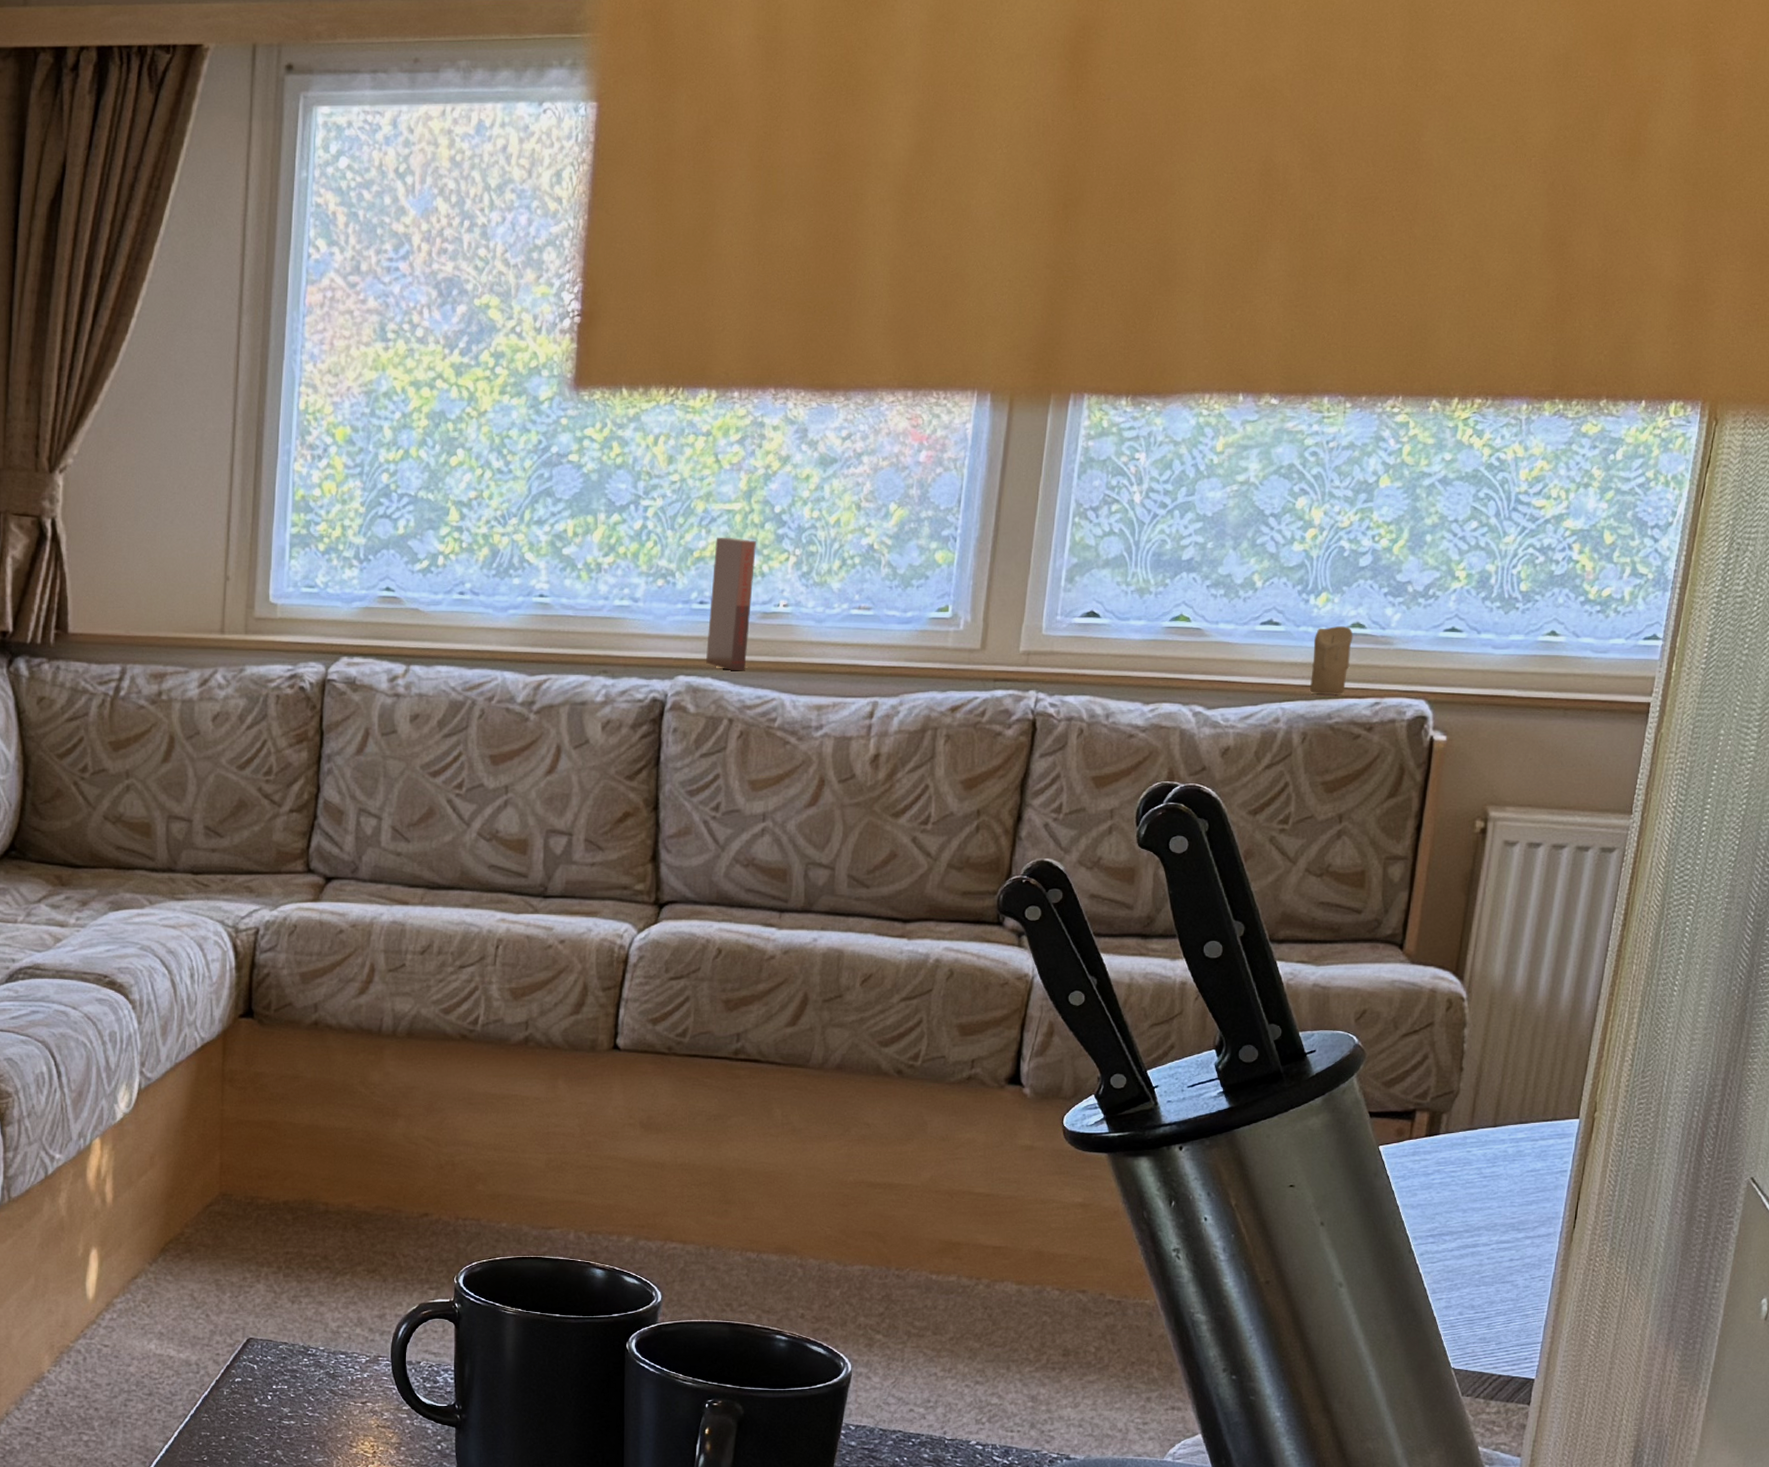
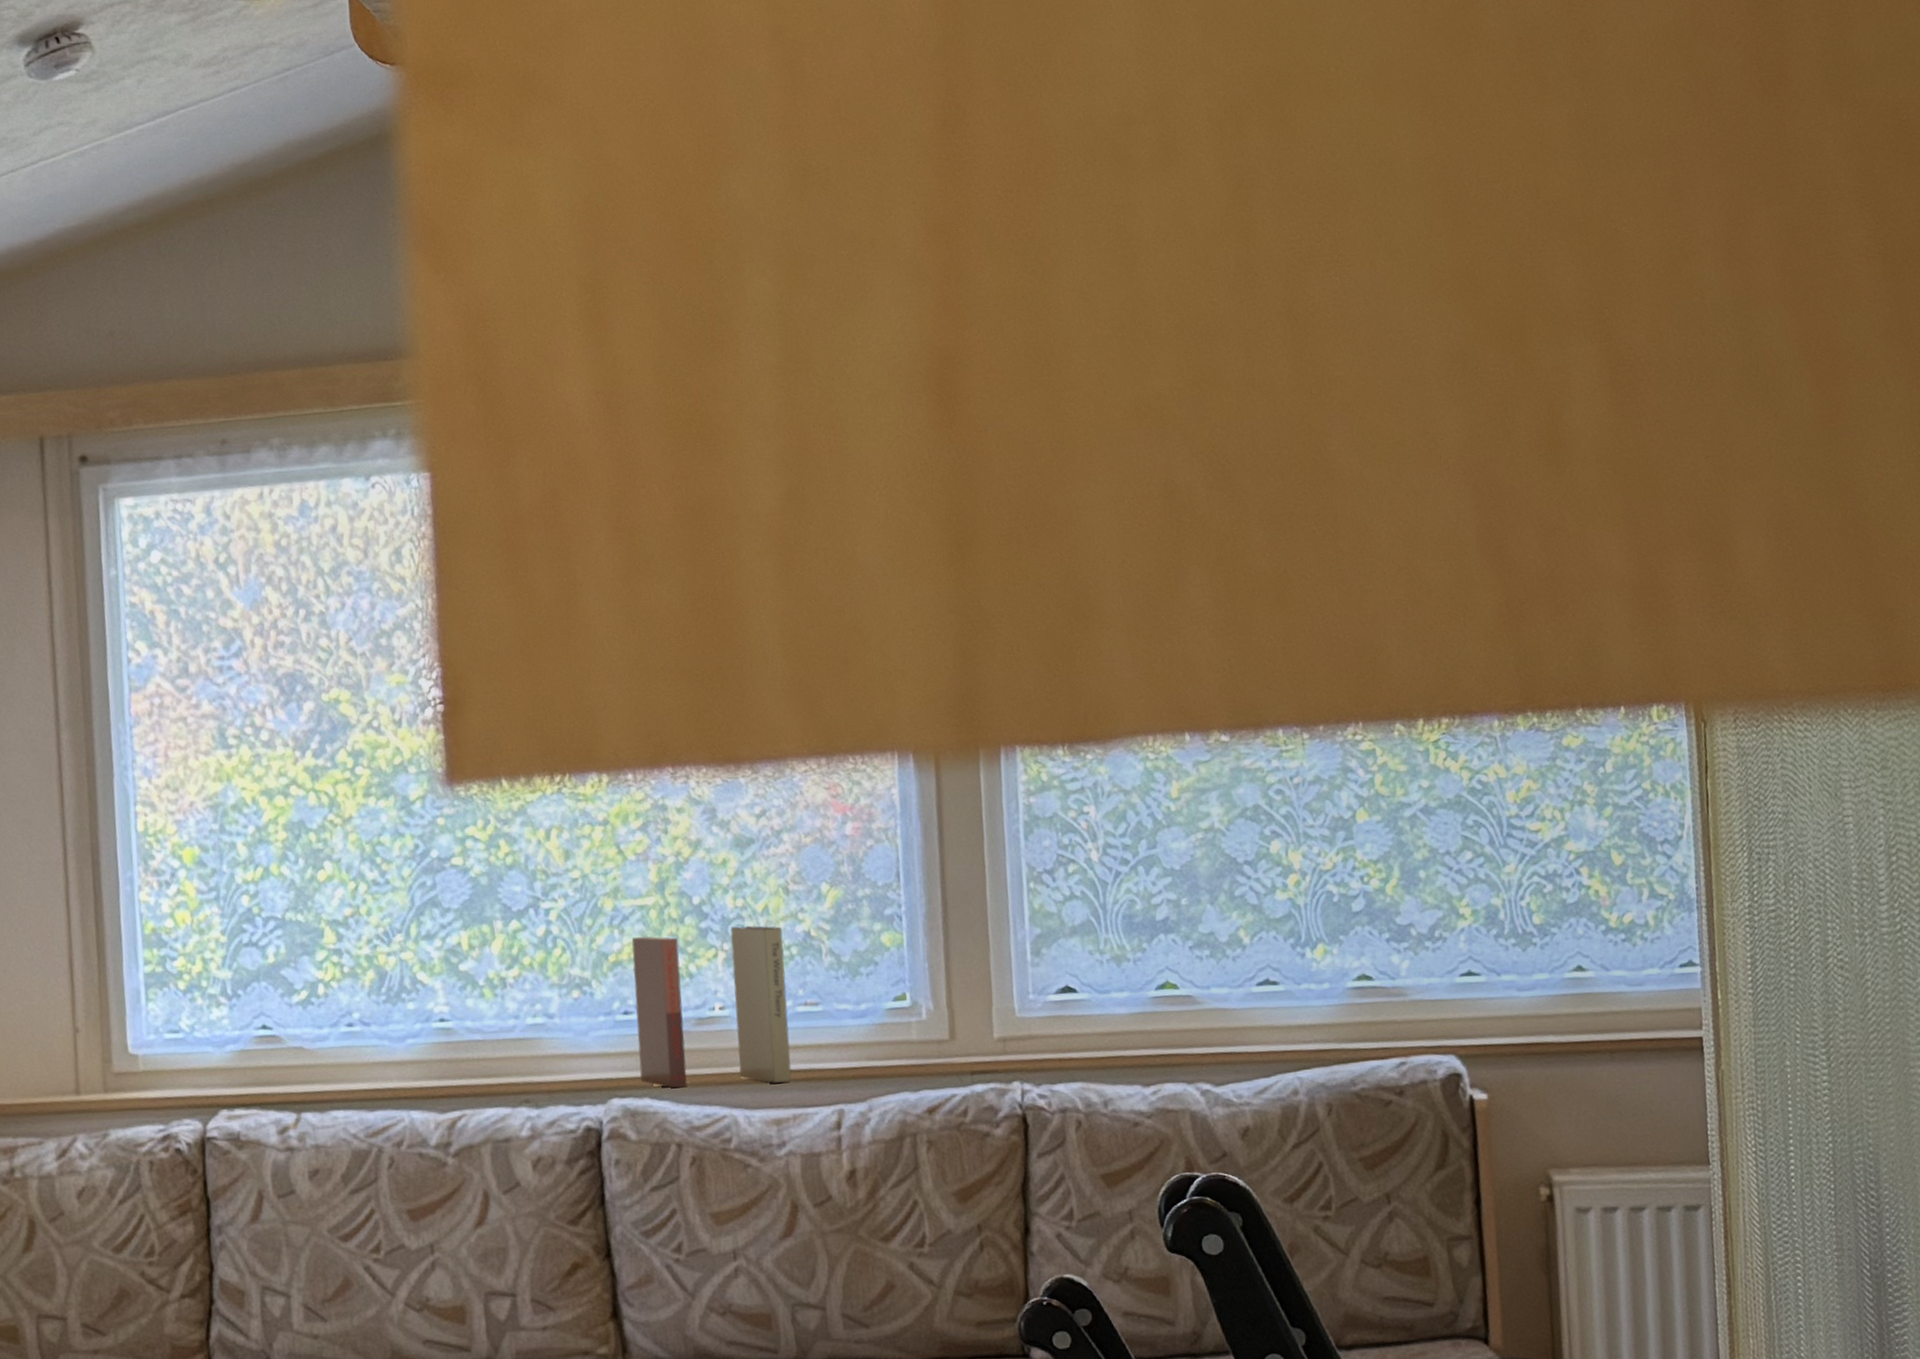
book: none [793,535,849,675] -> present [730,925,792,1084]
candle: present [1310,626,1353,694] -> none [1319,979,1365,1059]

